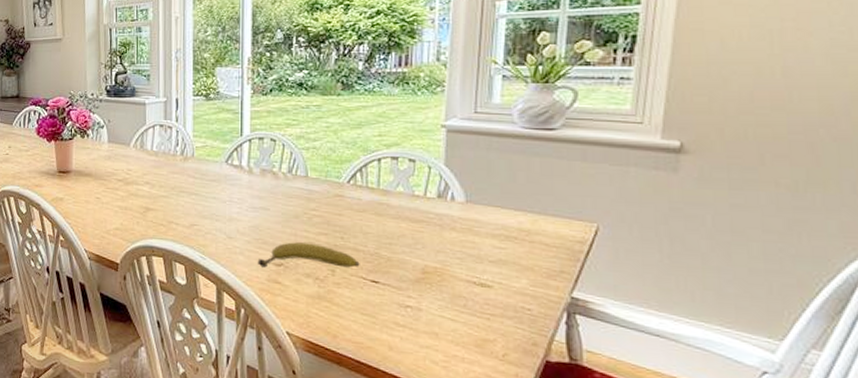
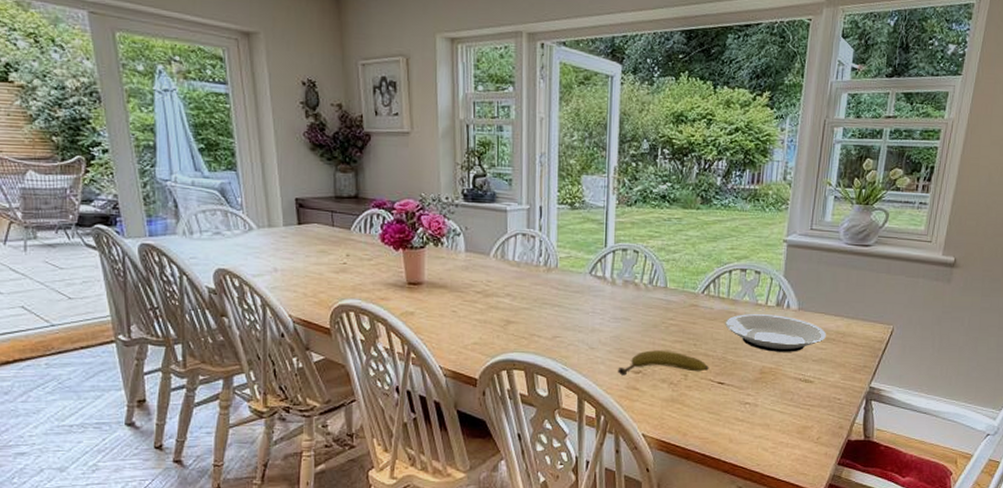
plate: none [376,206,505,251] -> present [725,314,826,352]

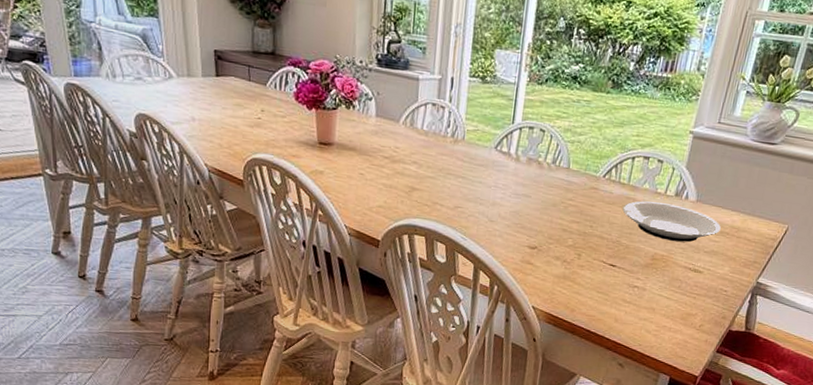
fruit: present [618,350,709,376] -> none [514,228,603,253]

